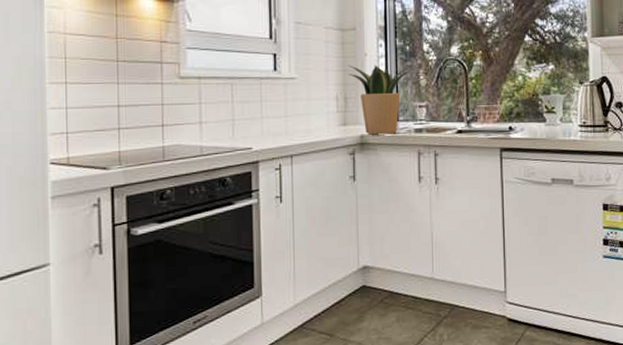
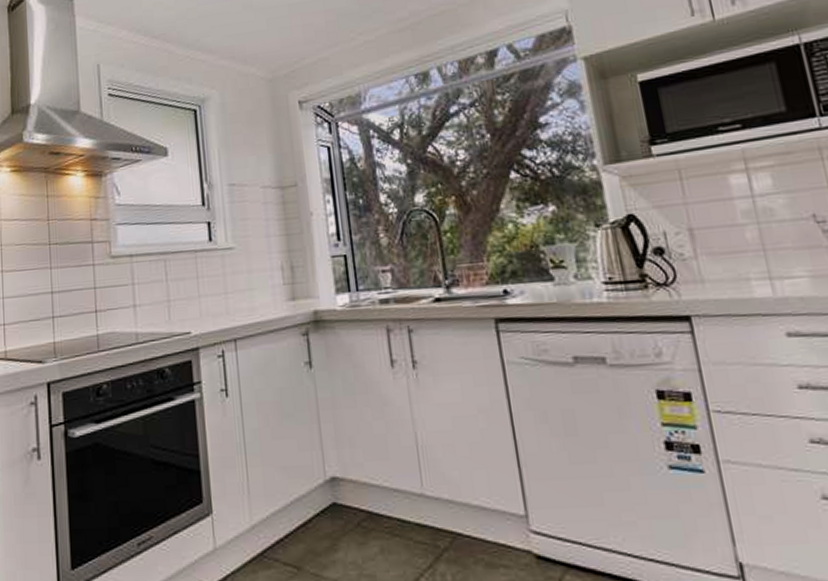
potted plant: present [348,64,414,135] -> none [292,224,371,310]

